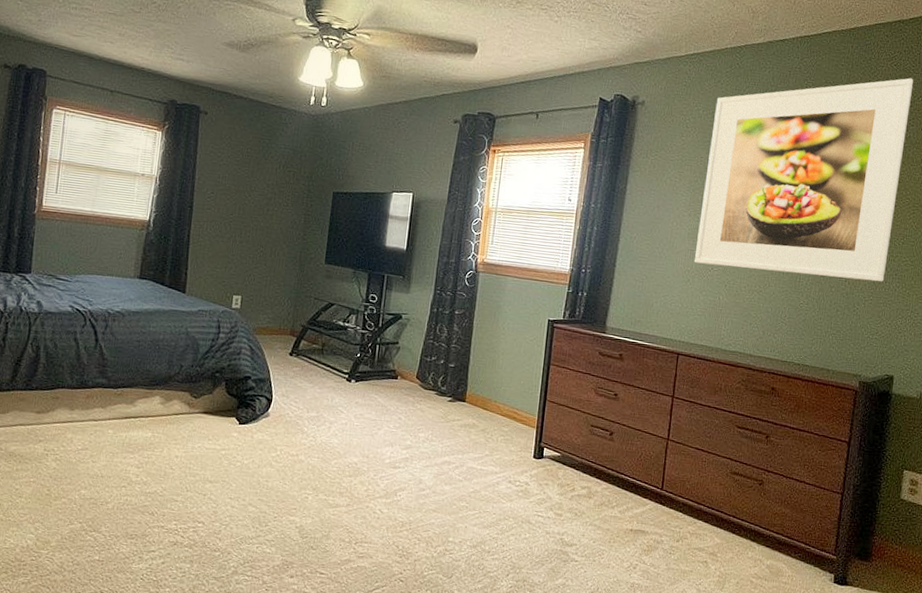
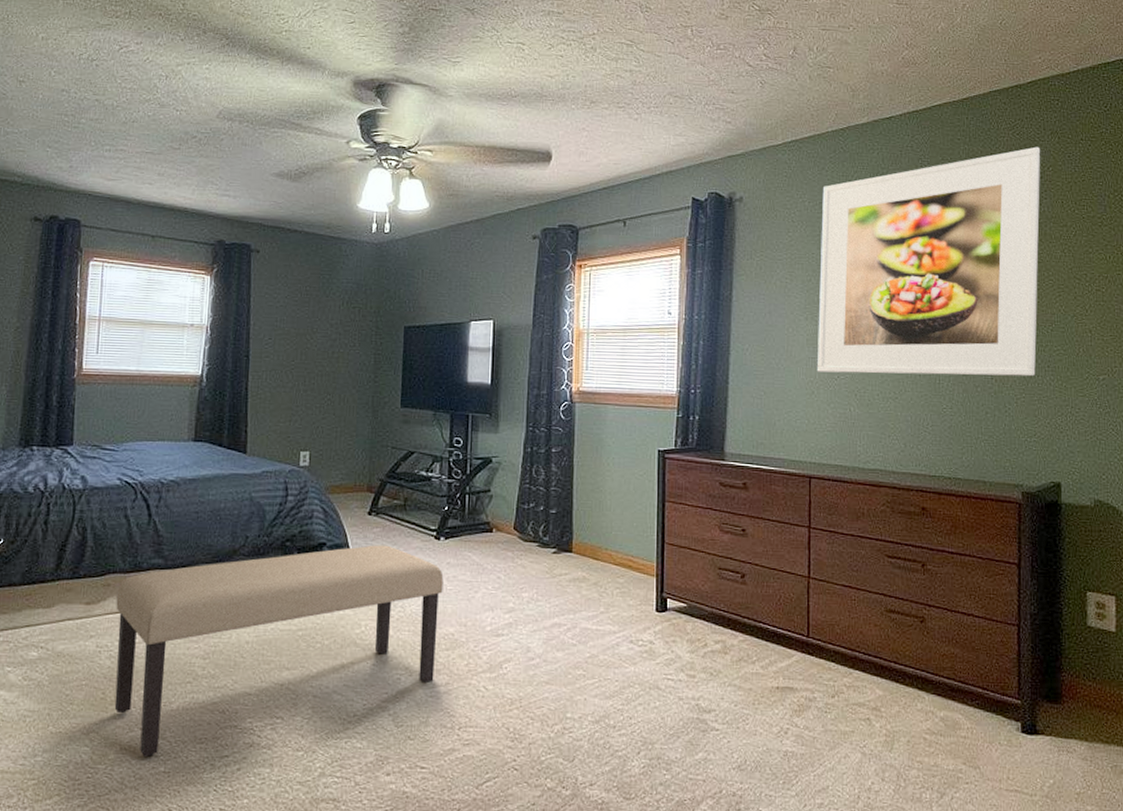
bench: none [58,381,352,547] -> present [114,545,444,757]

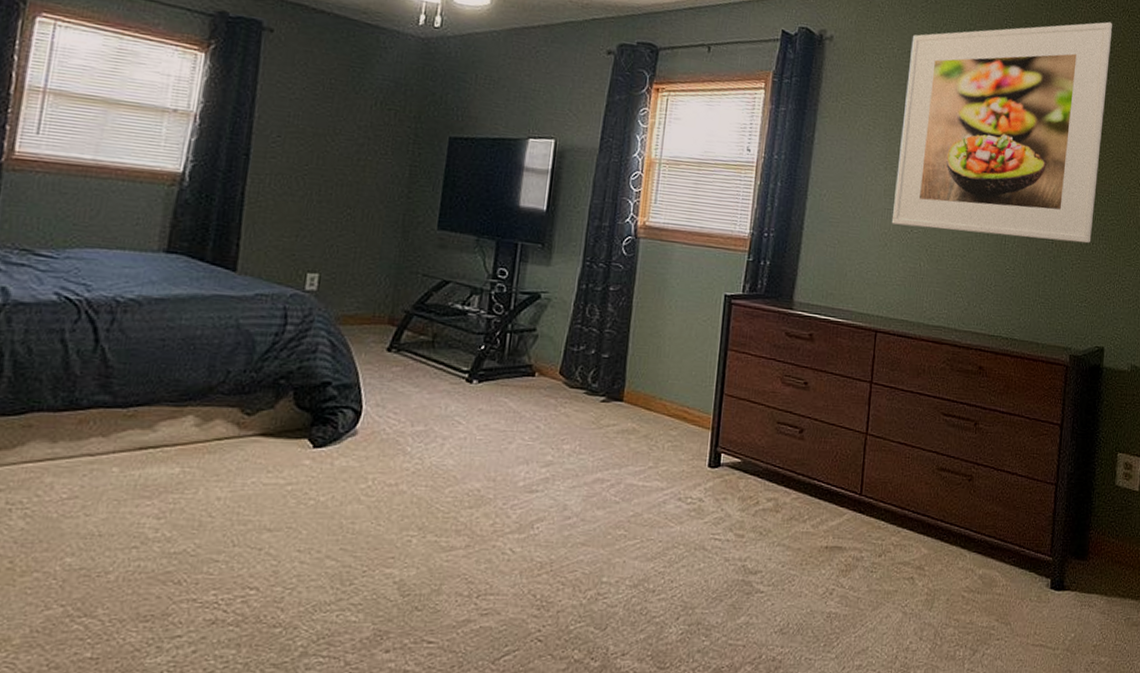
bench: present [114,545,444,757] -> none [26,386,473,640]

